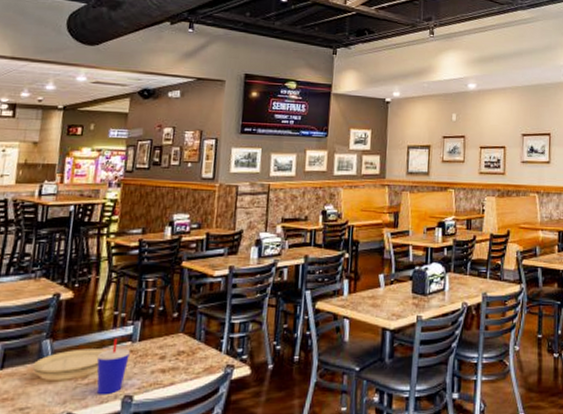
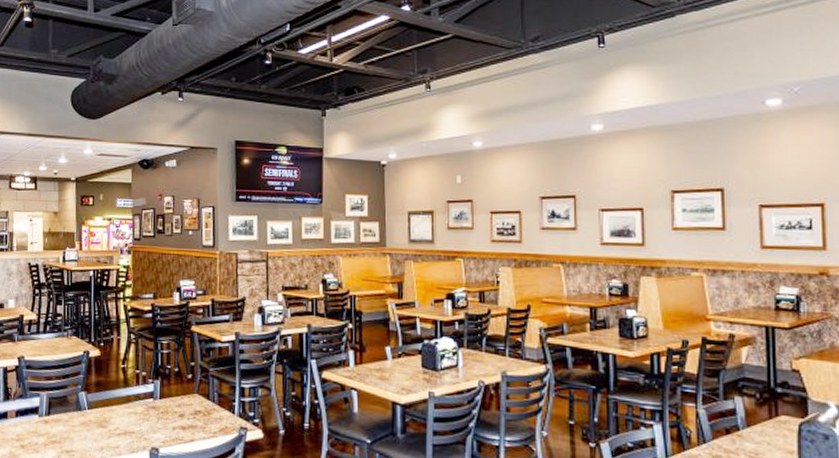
plate: present [32,348,106,380] -> none [73,402,132,429]
beverage cup: present [96,338,130,395] -> none [125,395,153,446]

